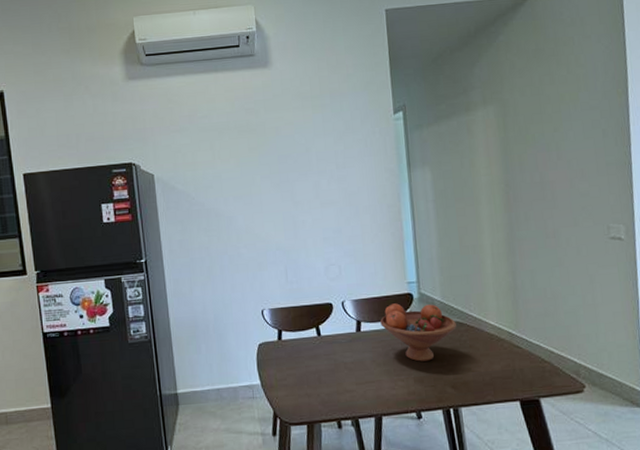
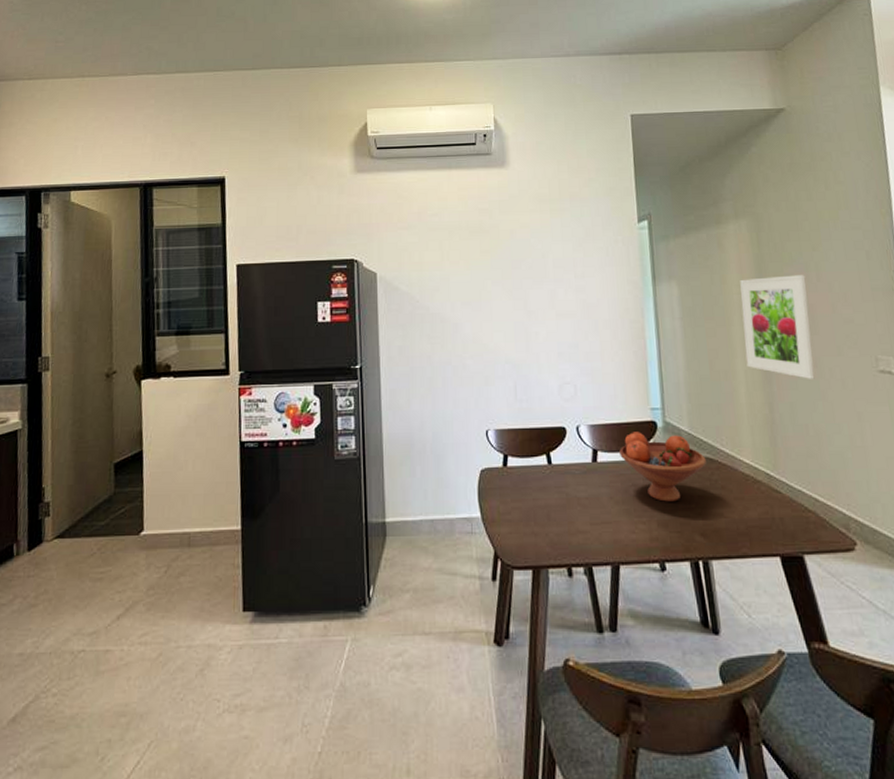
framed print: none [487,155,553,249] -> present [740,275,815,379]

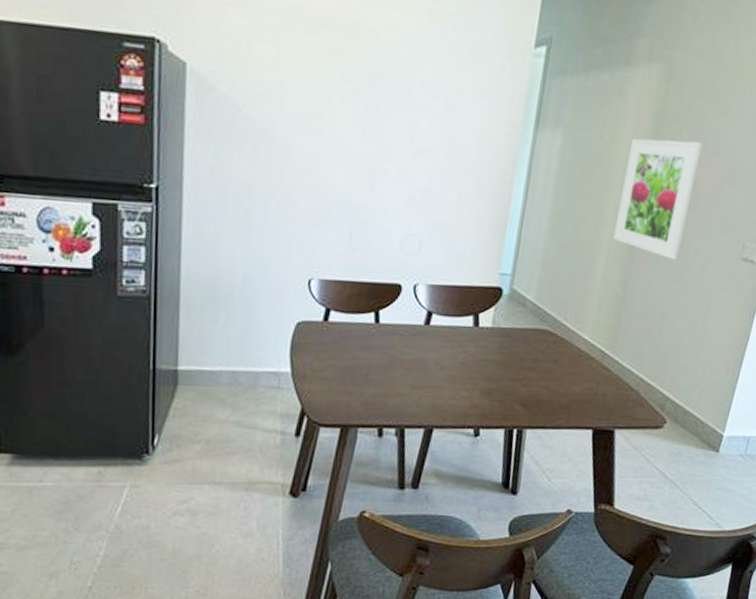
fruit bowl: present [619,432,706,502] -> none [456,297,545,372]

